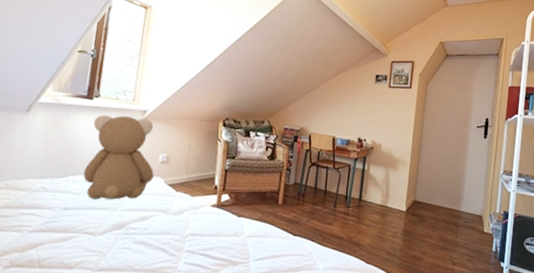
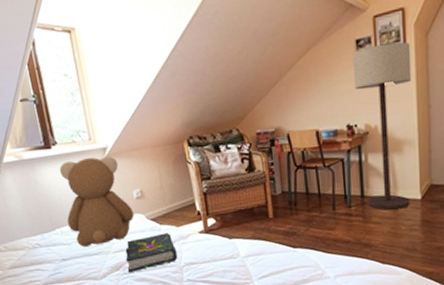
book: none [129,200,185,234] -> present [125,233,178,273]
floor lamp: none [362,82,415,217] -> present [352,41,412,210]

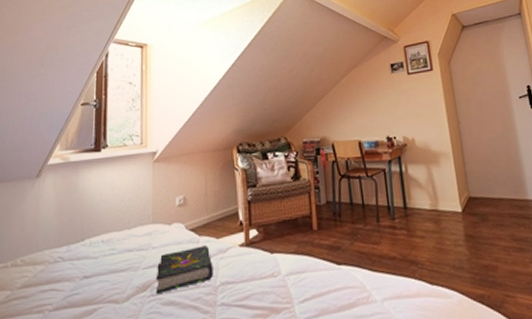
teddy bear: present [59,156,134,247] -> none [99,161,173,261]
floor lamp: present [352,41,412,210] -> none [388,67,452,223]

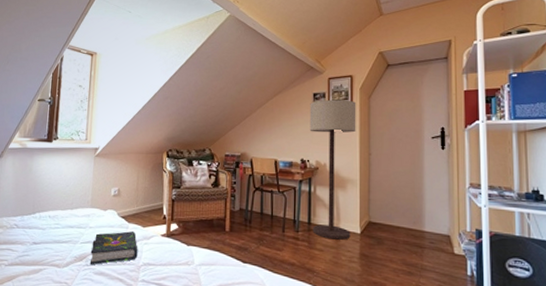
floor lamp: none [388,67,452,223] -> present [309,99,356,240]

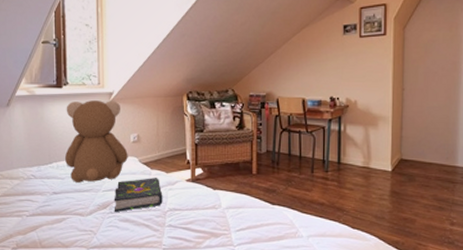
teddy bear: none [47,155,108,234] -> present [64,100,128,183]
floor lamp: present [309,99,356,240] -> none [339,31,390,178]

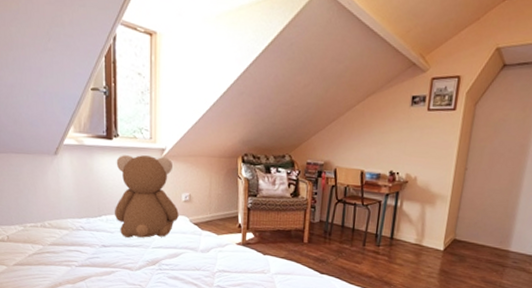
book: present [114,178,163,213] -> none [163,238,213,270]

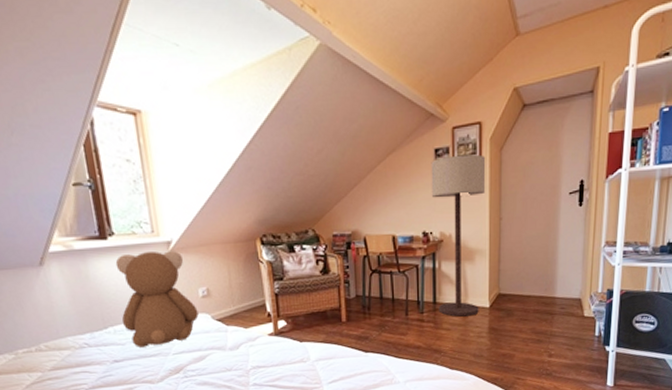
floor lamp: none [394,104,460,256] -> present [431,154,486,317]

